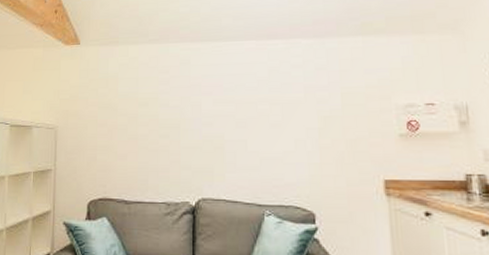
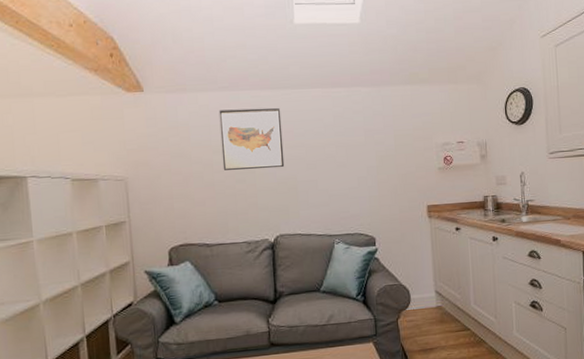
wall art: none [147,60,212,125] -> present [219,107,285,170]

